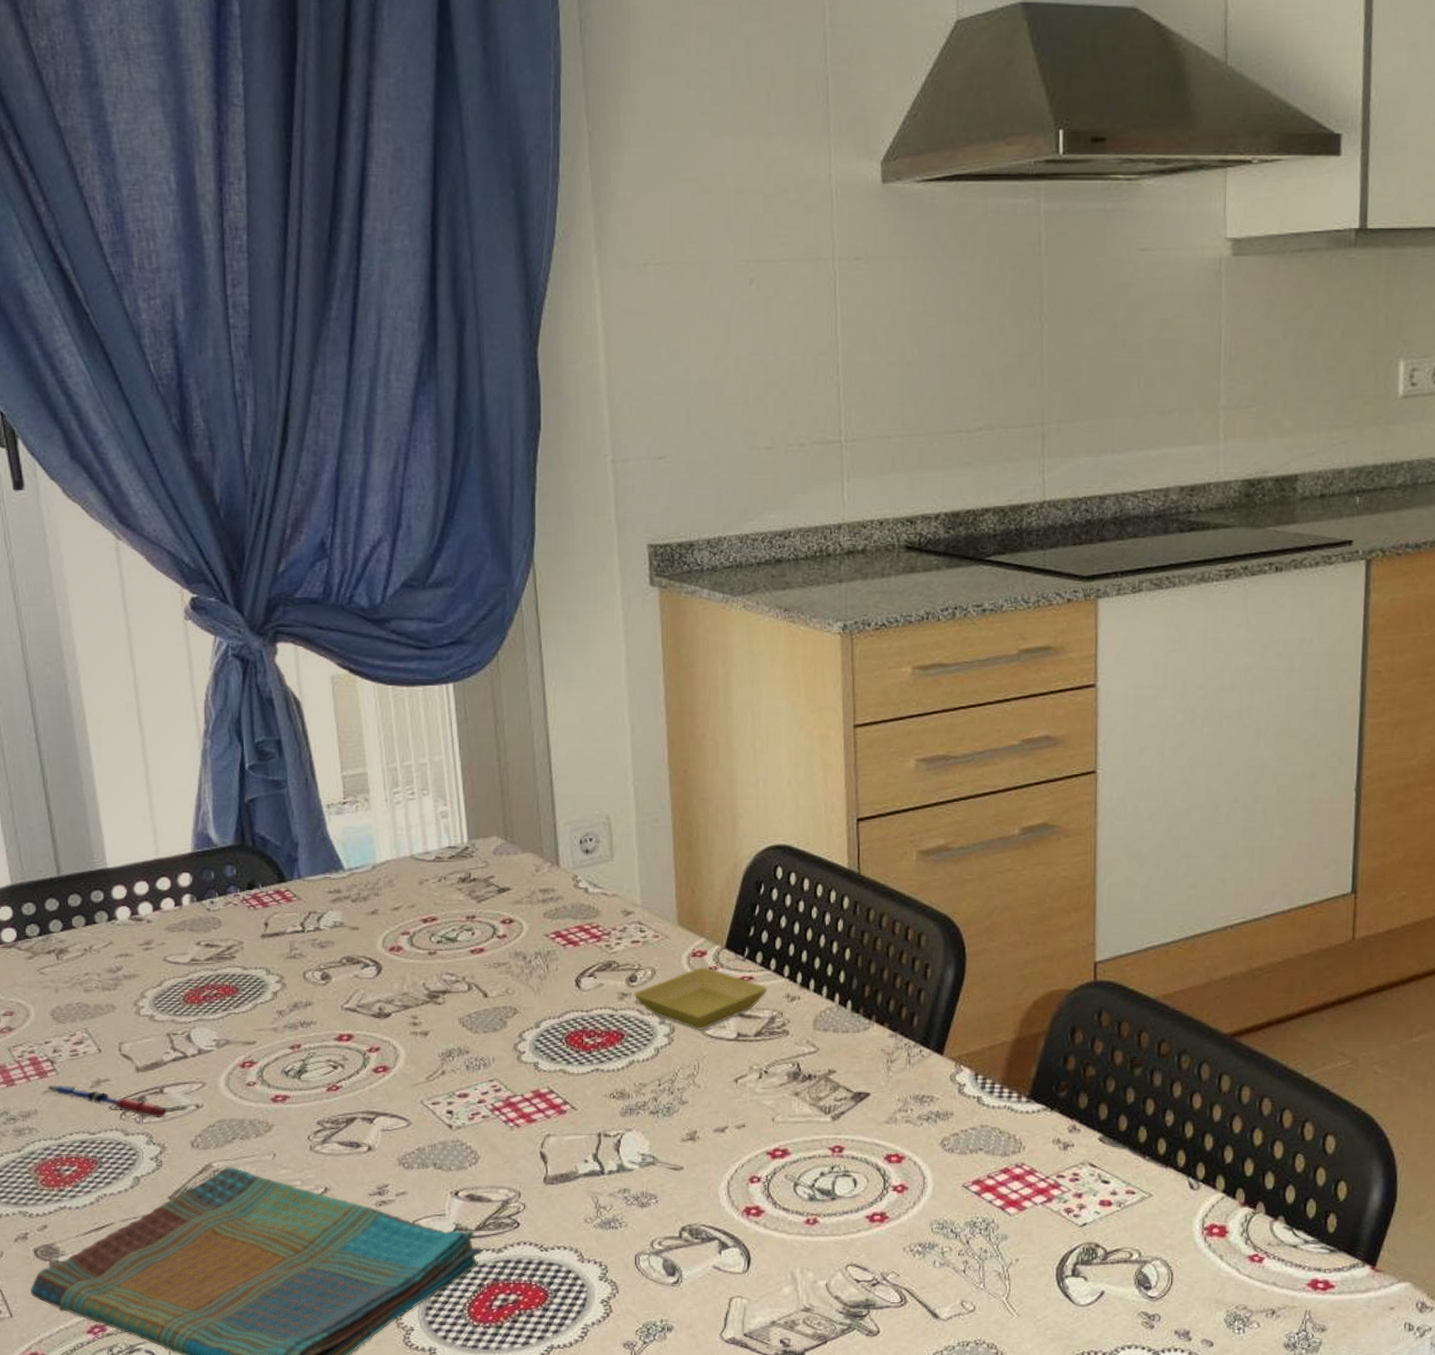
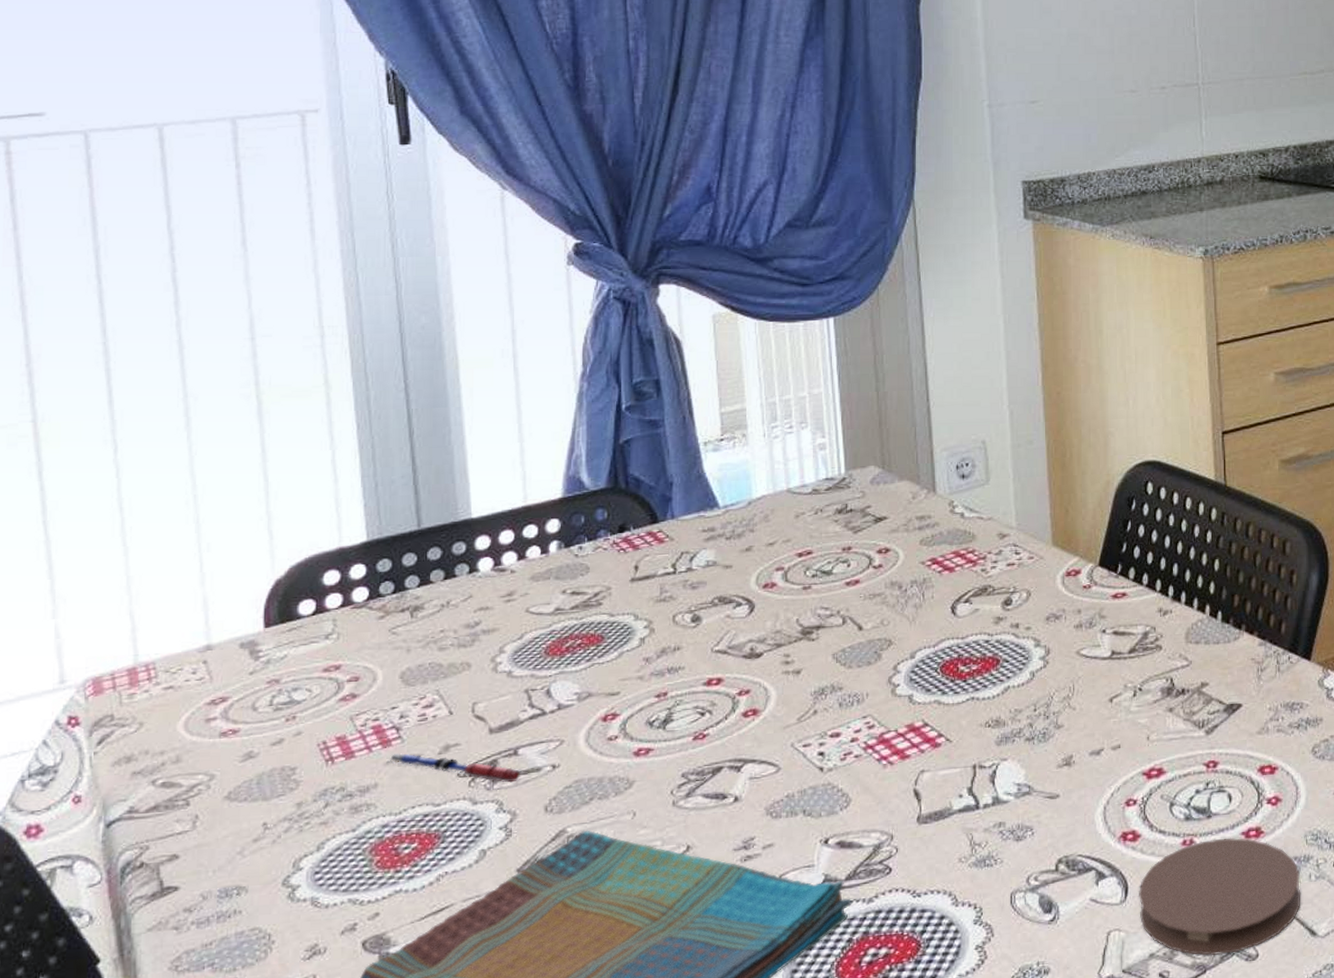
saucer: present [634,967,768,1030] -> none [1009,586,1141,651]
coaster: none [760,1220,925,1329] -> present [1138,837,1301,956]

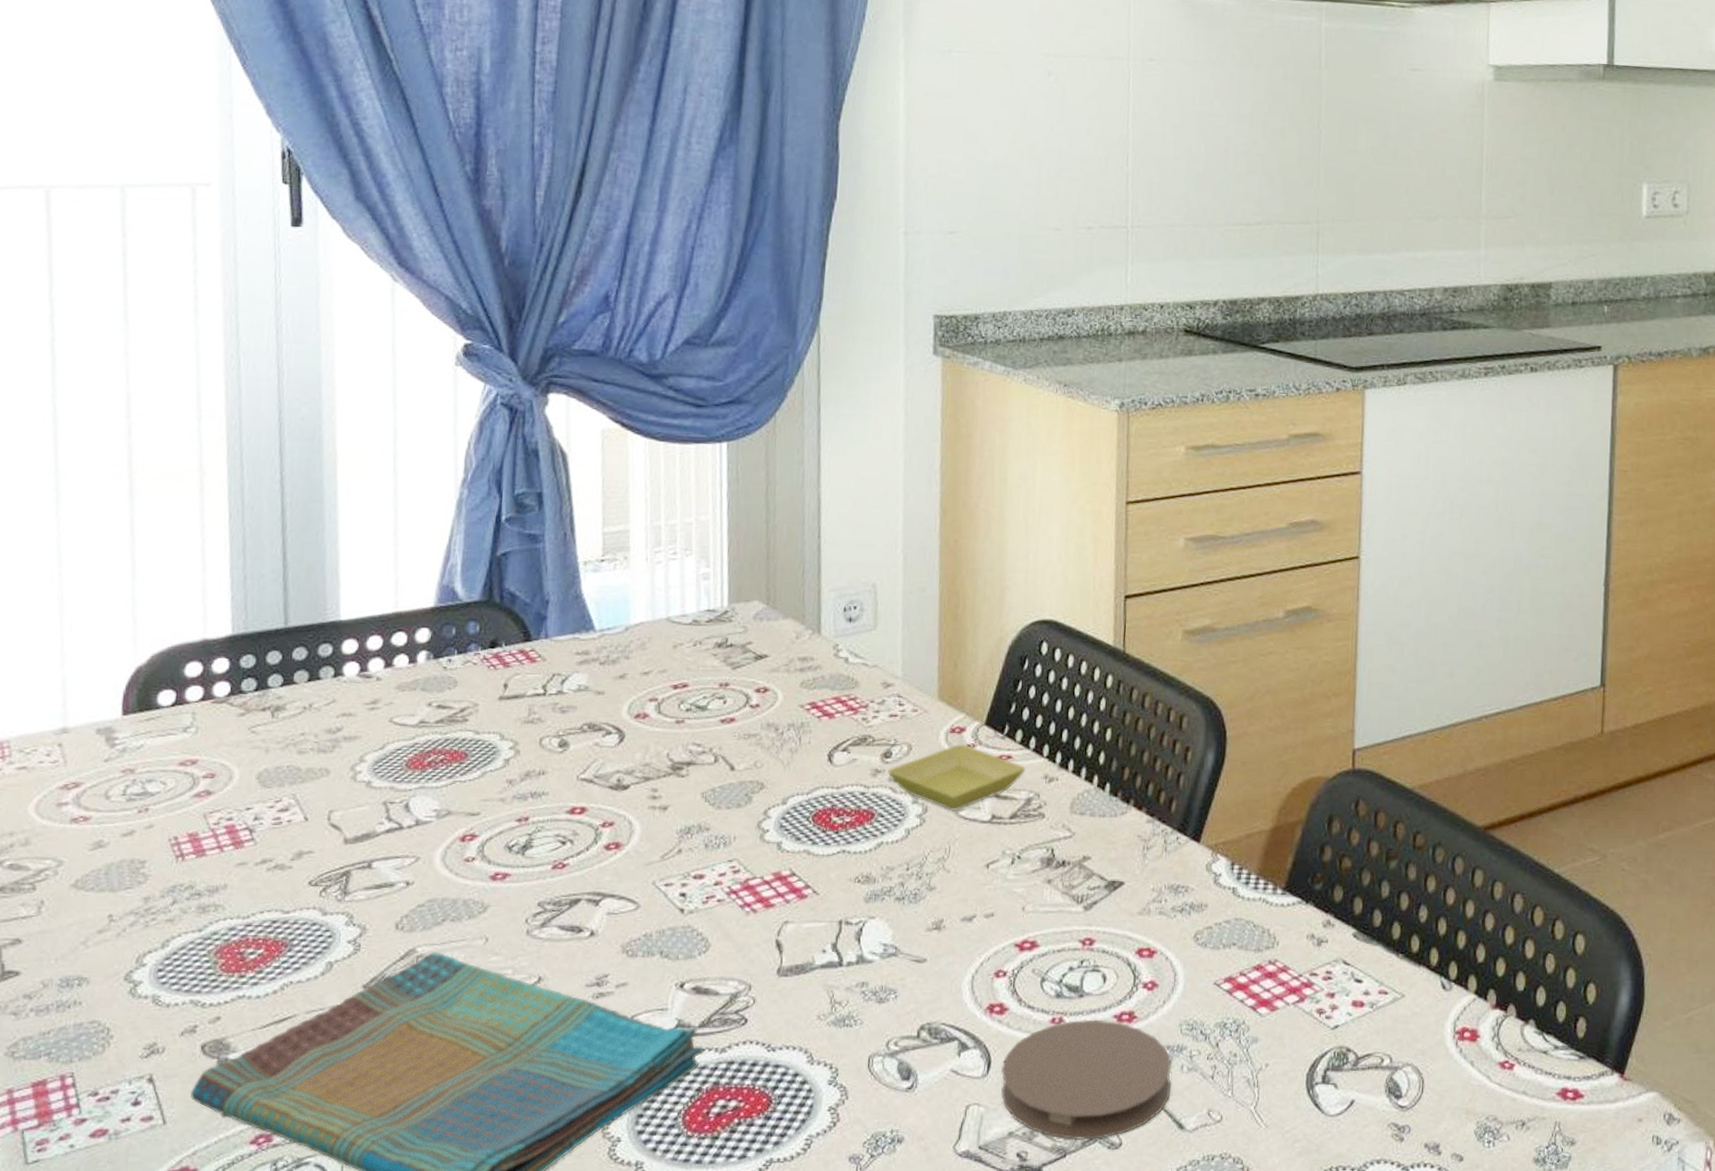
pen: present [387,753,523,783] -> none [238,856,376,896]
saucer: none [1009,586,1141,651] -> present [888,744,1026,811]

